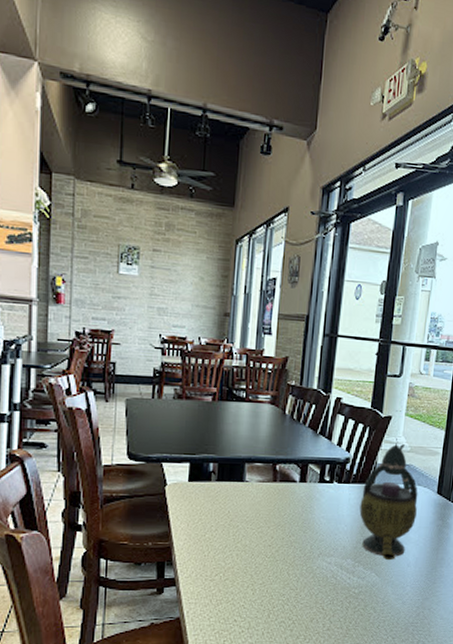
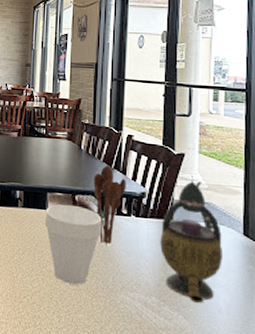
cup: none [242,474,304,556] -> present [45,204,102,285]
utensil holder: none [296,432,331,515] -> present [93,166,126,246]

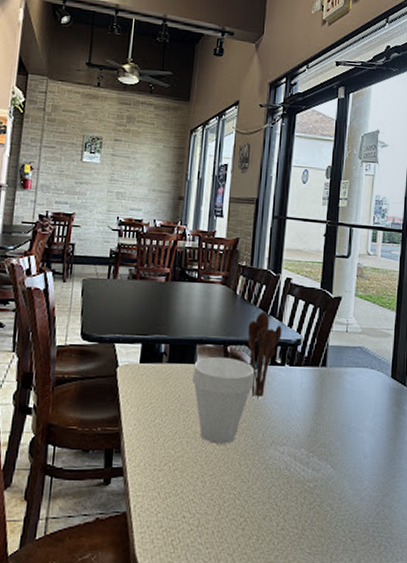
teapot: present [160,181,222,304] -> none [312,325,372,451]

